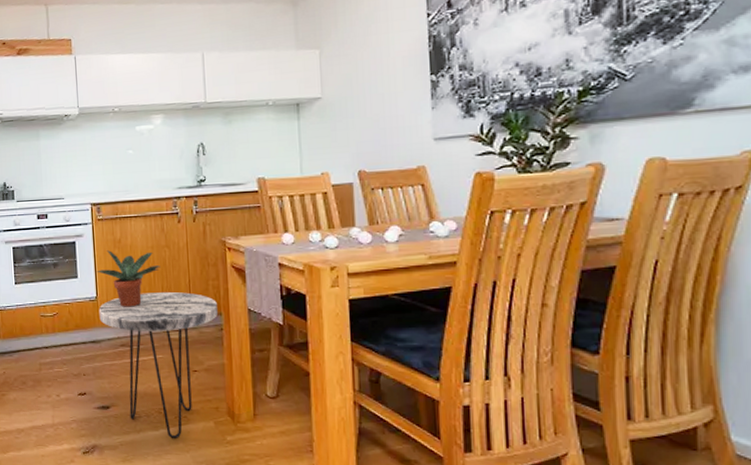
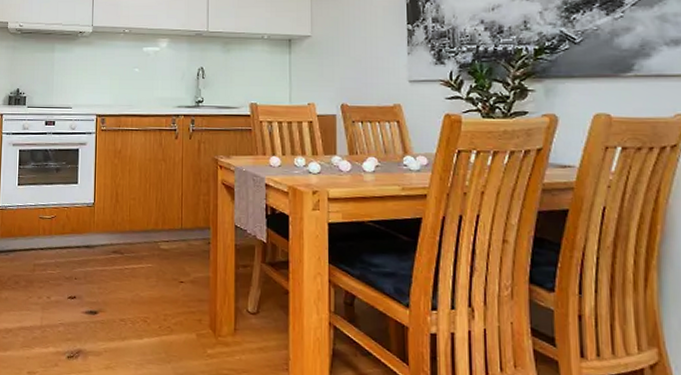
potted plant: present [96,250,160,307] -> none [96,160,156,216]
side table: present [99,292,218,439] -> none [95,202,206,349]

